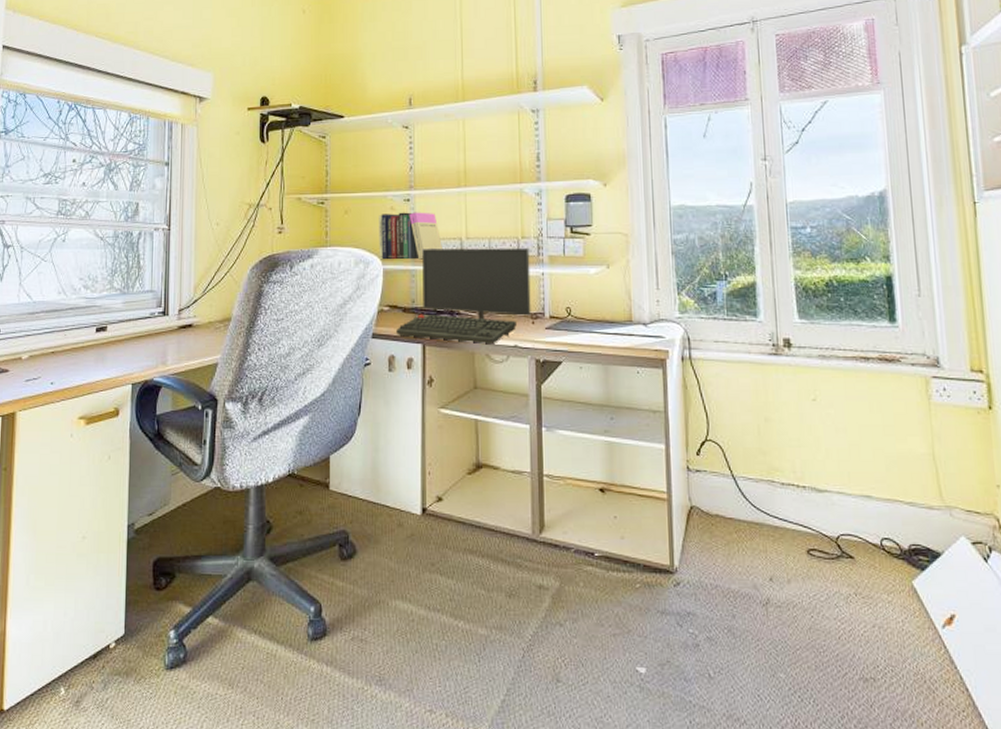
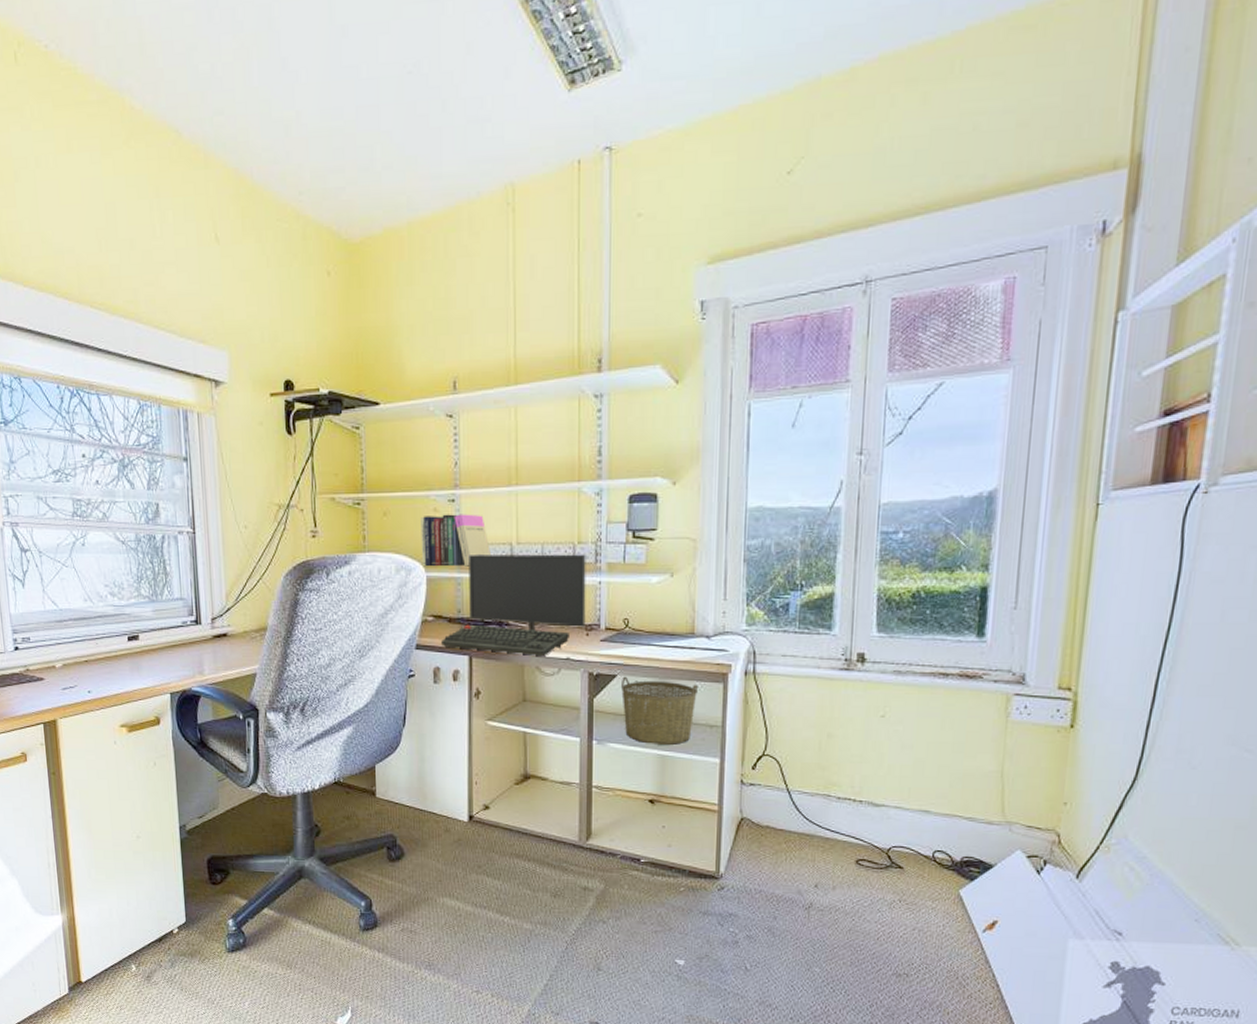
basket: none [566,363,639,431] -> present [620,676,698,745]

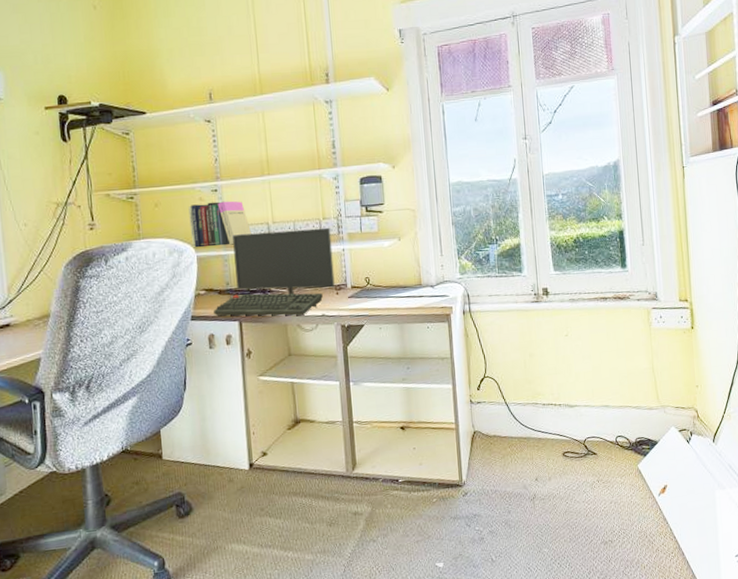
basket: present [620,676,698,745] -> none [368,325,429,380]

